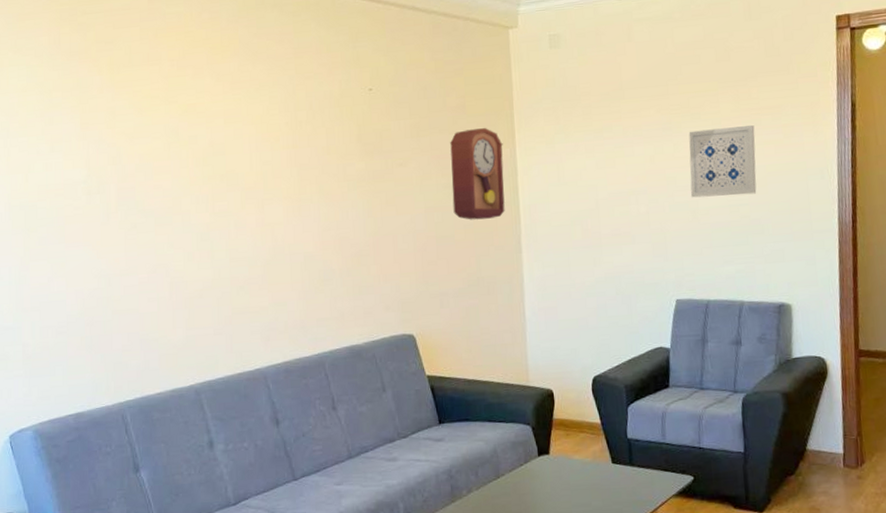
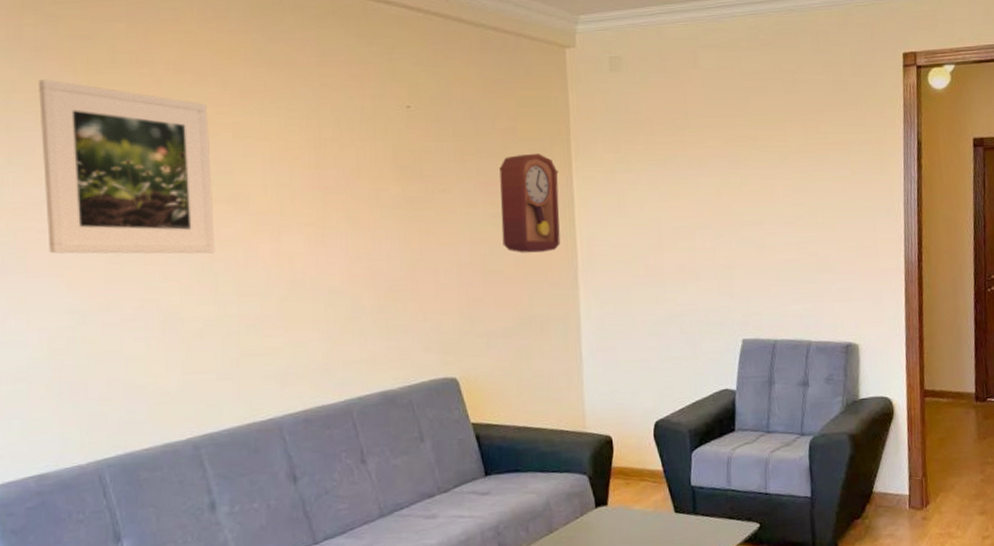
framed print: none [73,79,212,227] -> present [38,79,216,255]
wall art: present [688,124,757,198] -> none [756,160,825,234]

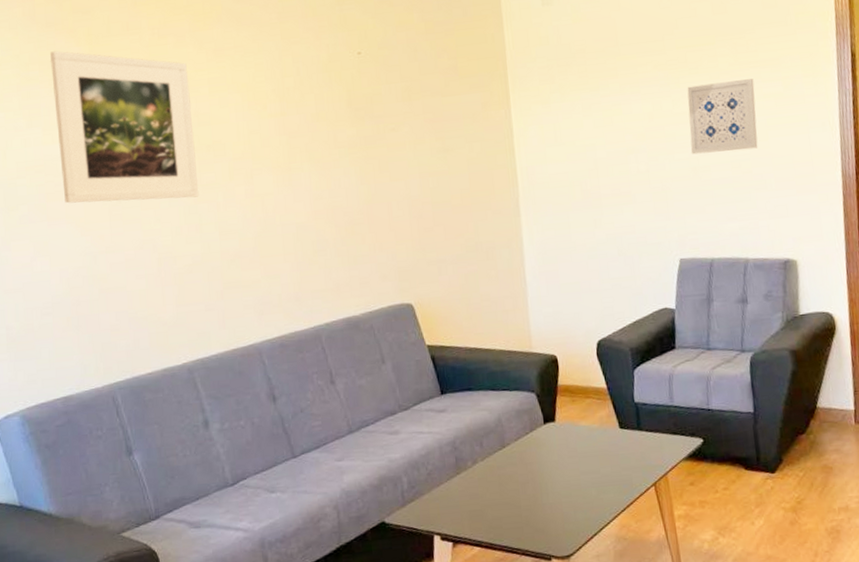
pendulum clock: present [499,154,560,253] -> none [443,89,502,184]
wall art: none [756,160,825,234] -> present [687,78,758,155]

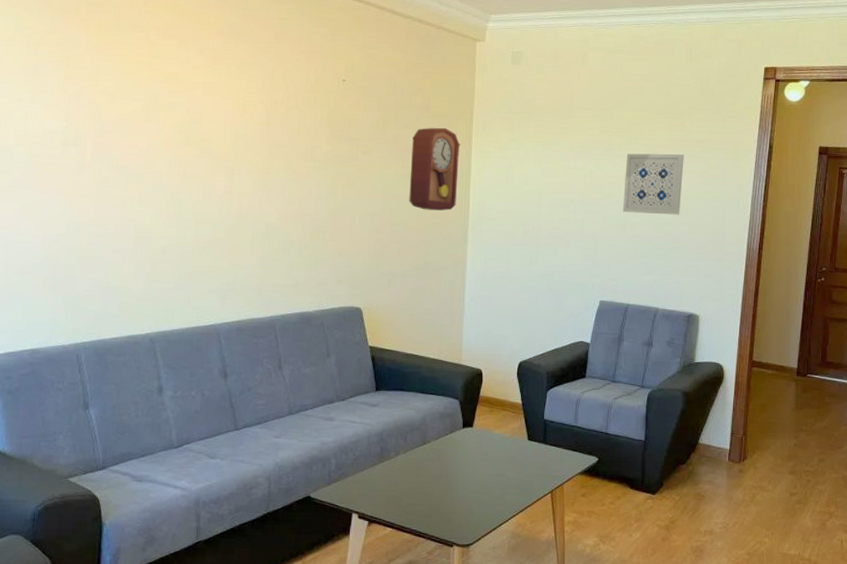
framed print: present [50,51,199,204] -> none [56,36,186,187]
pendulum clock: none [443,89,502,184] -> present [409,128,460,211]

